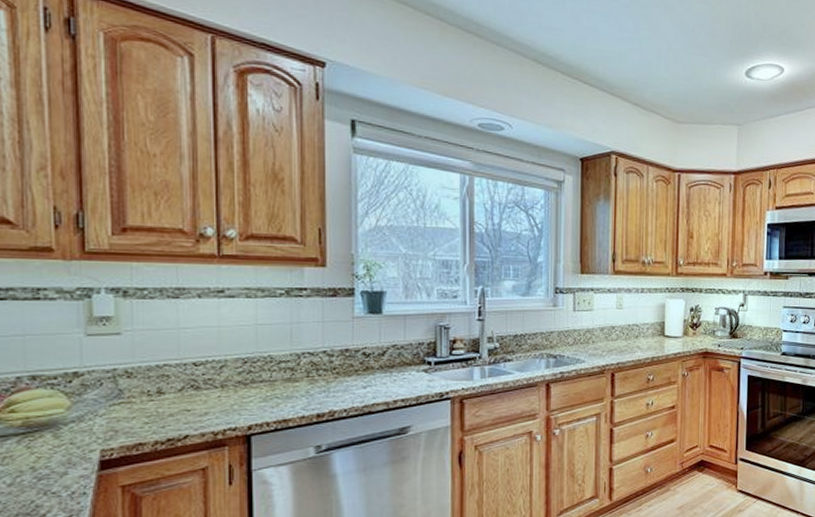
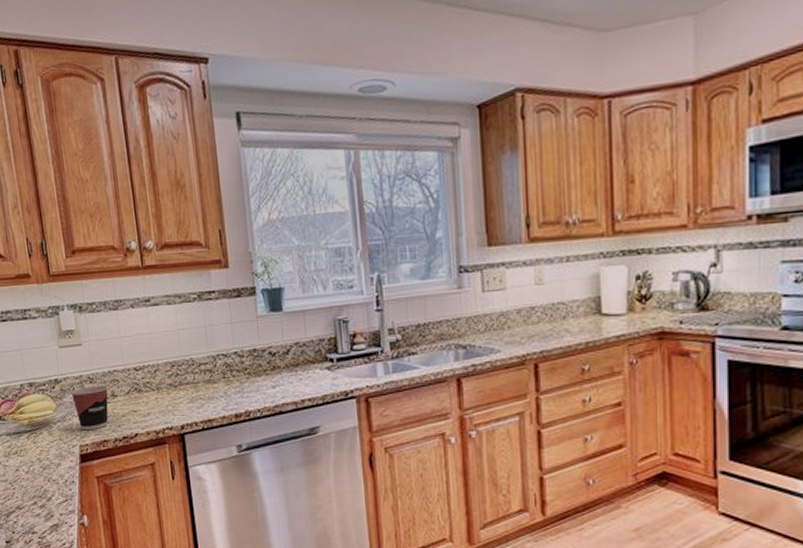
cup: none [96,380,153,433] -> present [70,385,109,431]

